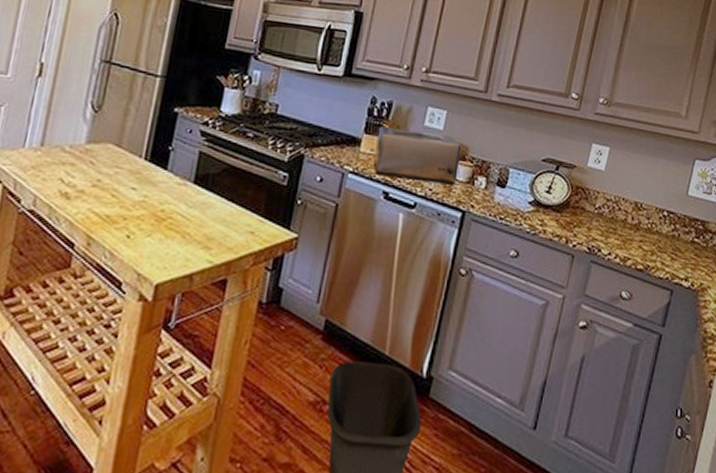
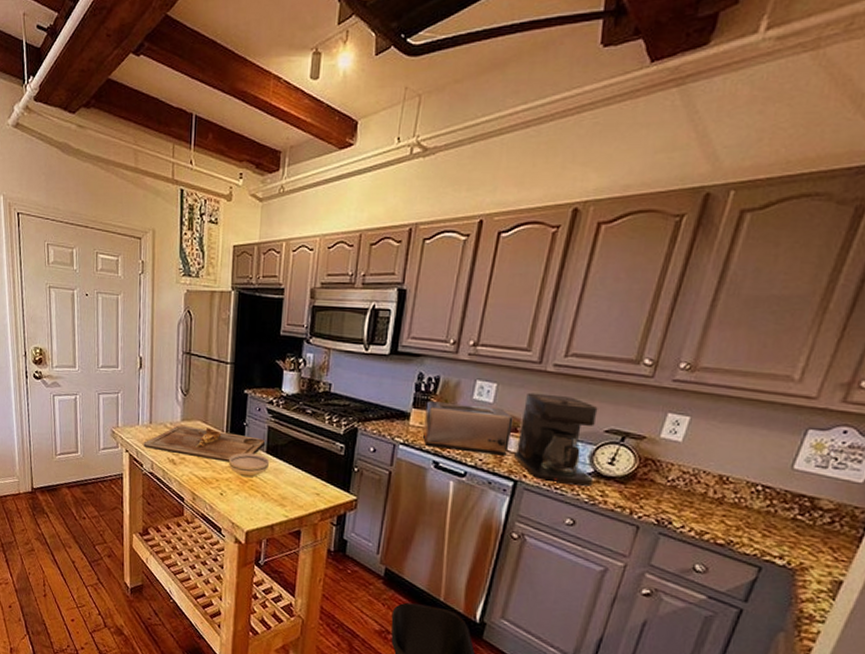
cutting board: none [26,147,195,195] -> present [143,424,266,462]
bowl: none [143,183,198,215] -> present [229,452,270,478]
coffee maker: none [463,121,536,216] -> present [514,392,598,487]

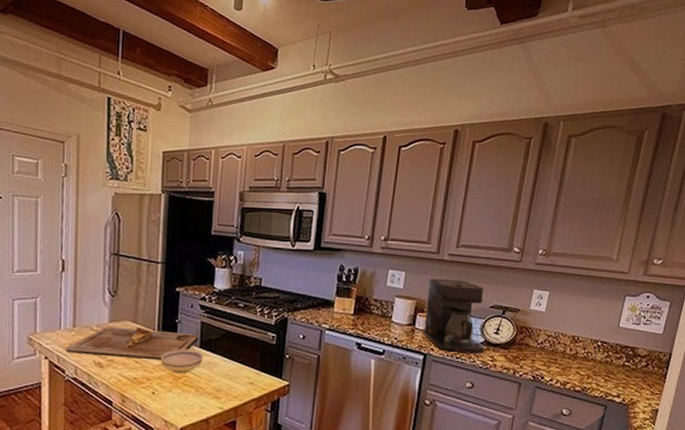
toaster: present [422,401,513,456] -> none [345,290,420,333]

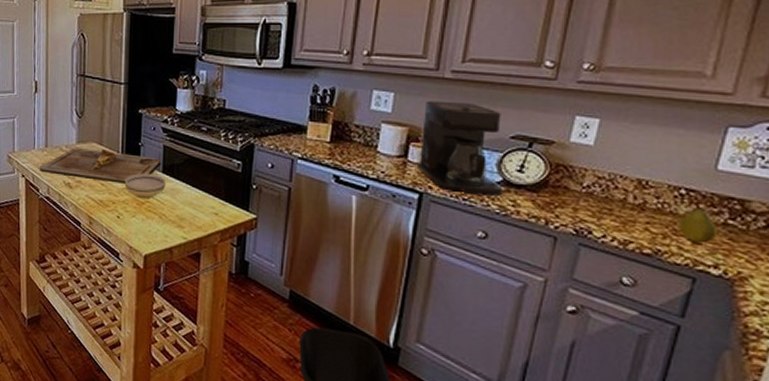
fruit: none [597,353,619,380] -> present [679,205,717,244]

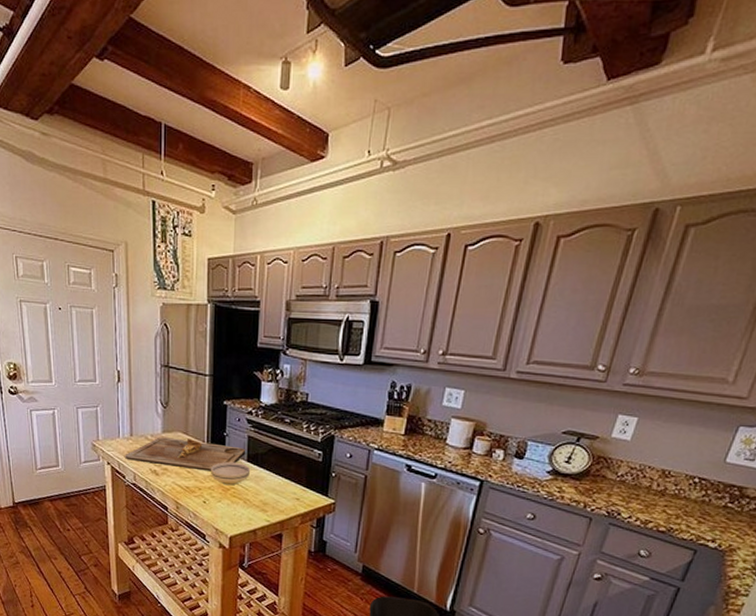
coffee maker: present [418,100,503,196] -> none [481,398,557,484]
fruit: present [679,205,717,244] -> none [689,492,719,523]

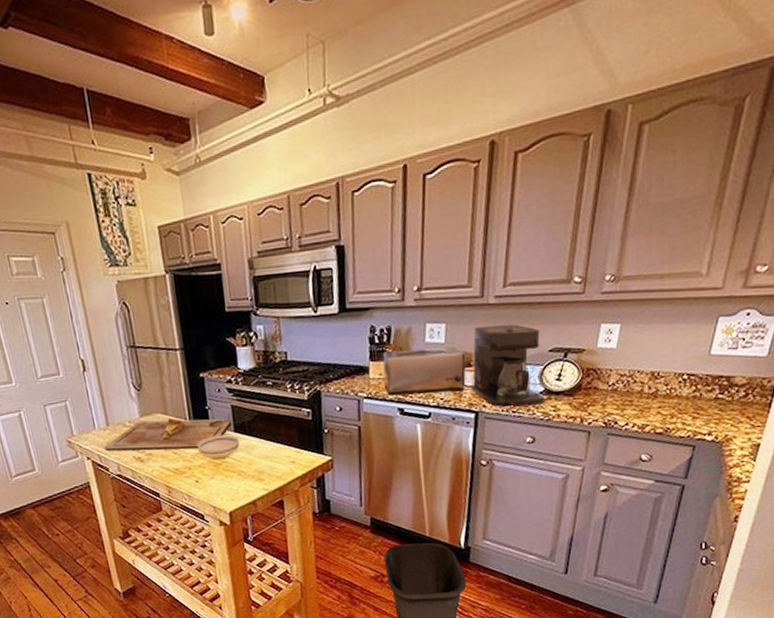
toaster: none [395,408,480,458] -> present [382,347,466,395]
coffee maker: none [481,398,557,484] -> present [472,324,546,407]

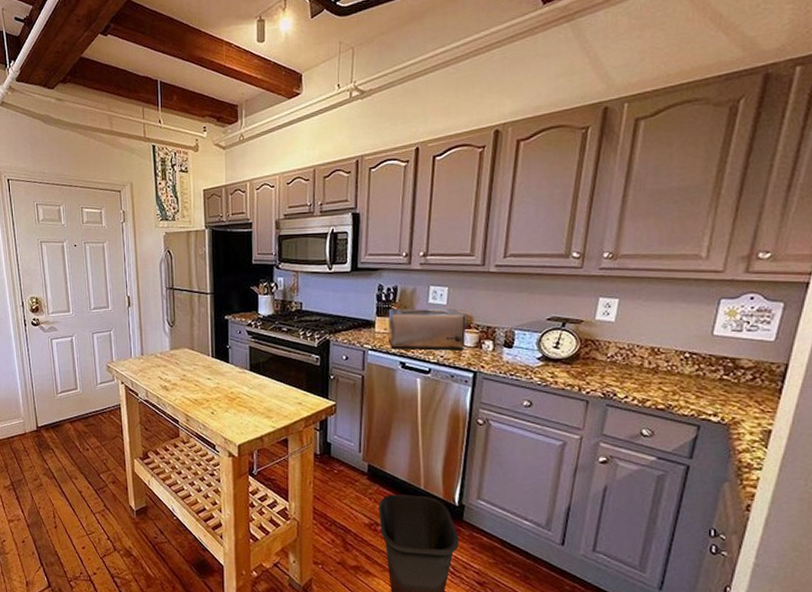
cutting board: present [104,417,232,452] -> none [137,353,249,383]
bowl: present [198,434,240,460] -> none [217,372,254,395]
coffee maker: present [472,324,546,407] -> none [471,291,543,370]

